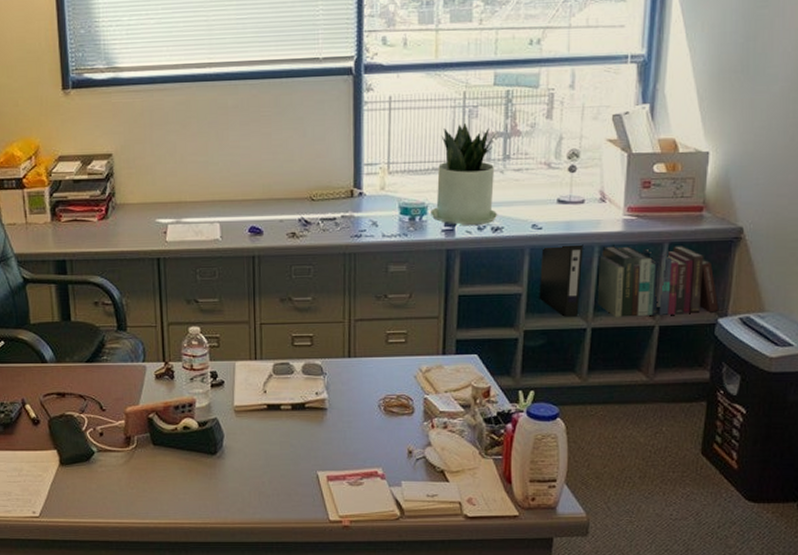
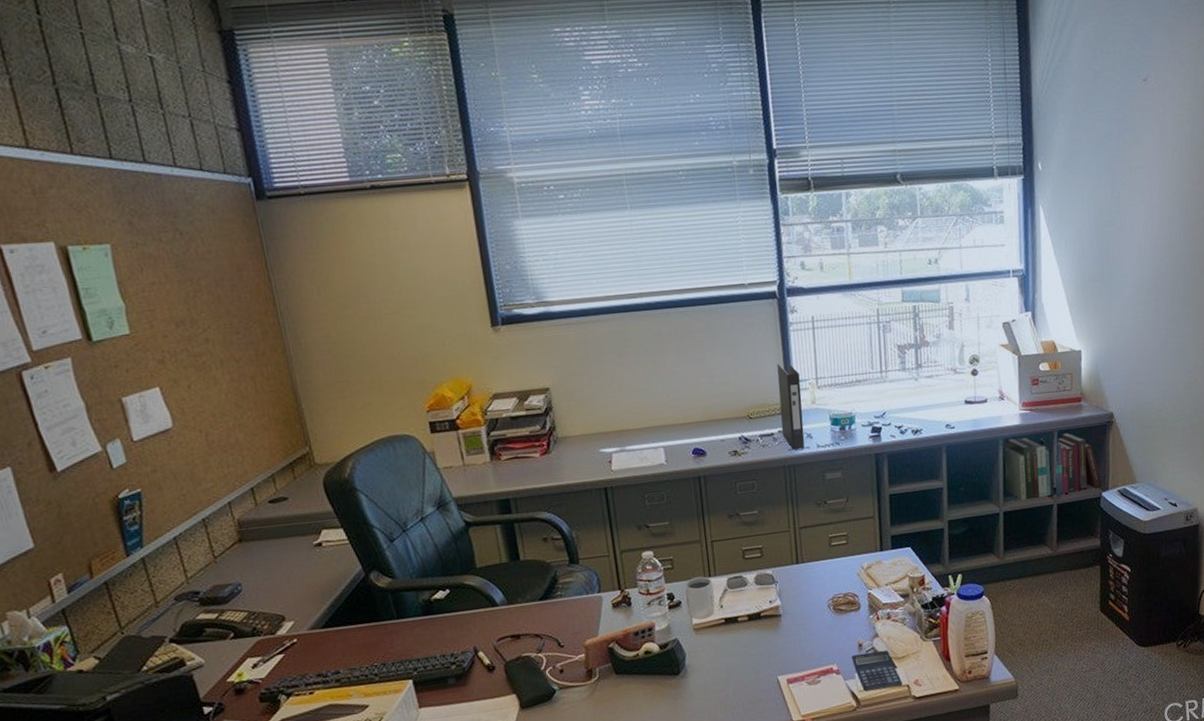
mug: none [229,358,259,402] -> present [685,576,715,620]
binder: none [345,144,370,237] -> present [777,362,805,450]
calculator: none [398,461,454,502] -> present [851,650,903,692]
planter: present [430,123,498,225] -> none [858,338,917,431]
binder: present [539,244,583,317] -> none [956,439,992,505]

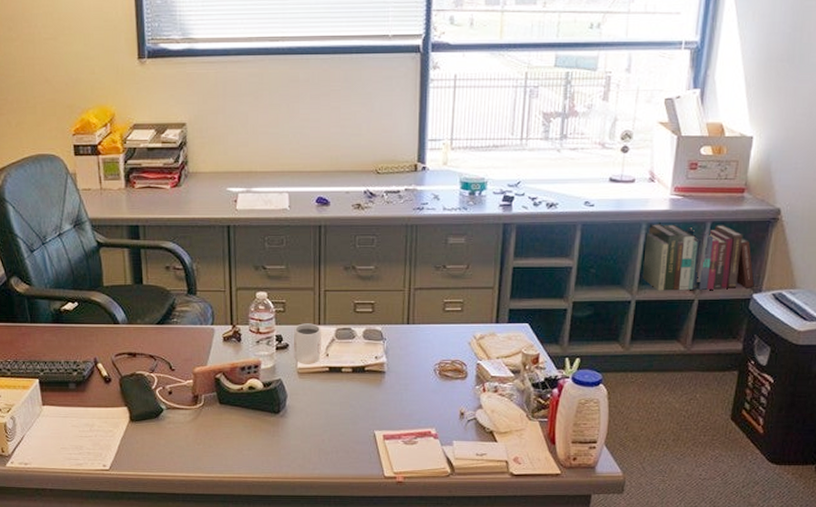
binder: present [777,362,805,450] -> none [408,120,434,210]
calculator: present [851,650,903,692] -> none [451,422,501,460]

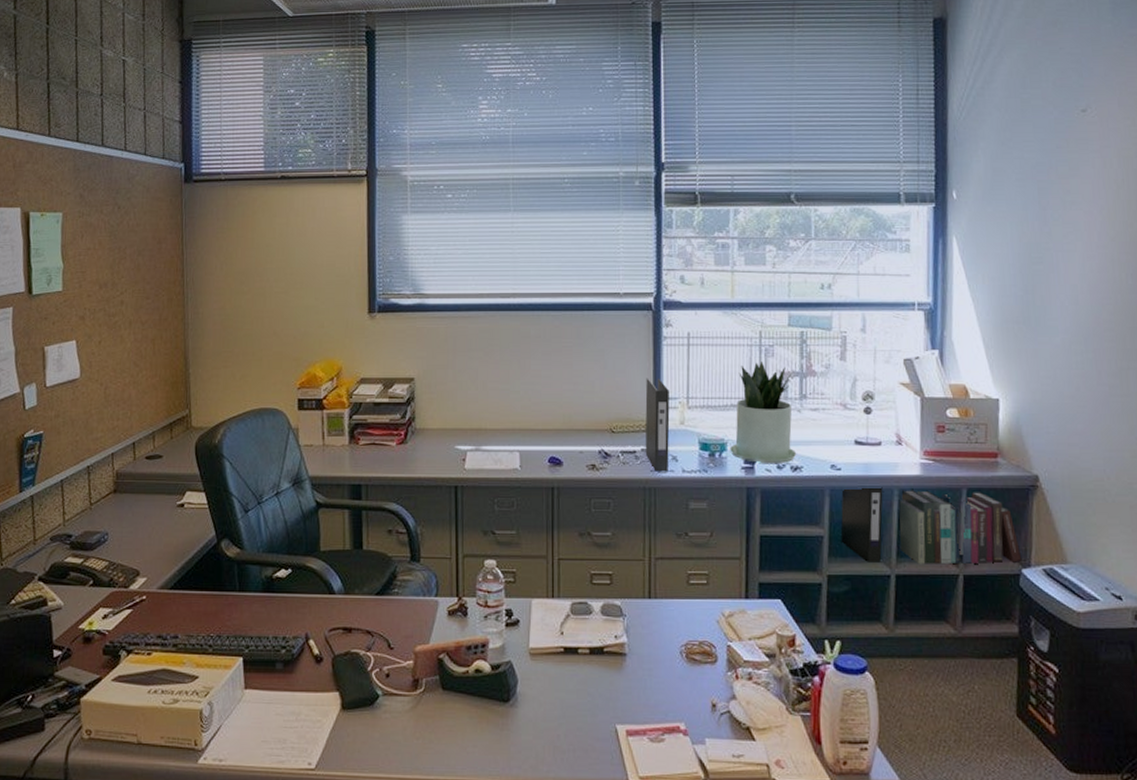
mug: present [294,323,321,364] -> none [525,596,555,644]
binder: none [408,120,434,210] -> present [645,378,670,472]
planter: none [490,103,555,200] -> present [730,362,797,463]
binder: none [588,221,632,290] -> present [840,487,883,562]

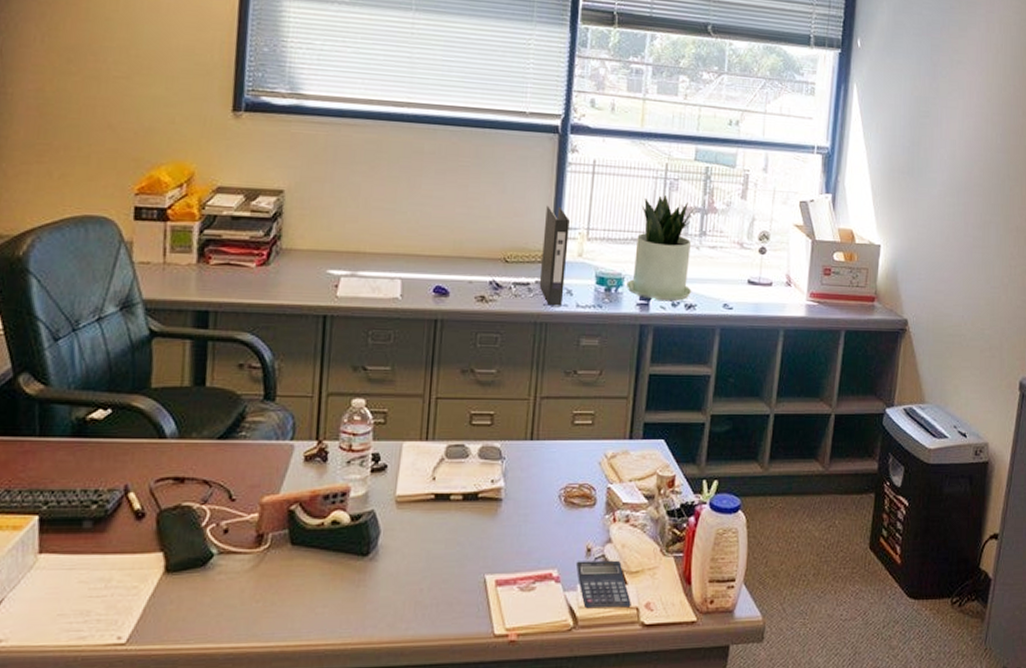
calculator: none [702,716,761,764] -> present [575,560,631,609]
binder: present [840,487,883,562] -> none [726,327,770,402]
books: present [899,490,1022,565] -> none [780,331,887,404]

